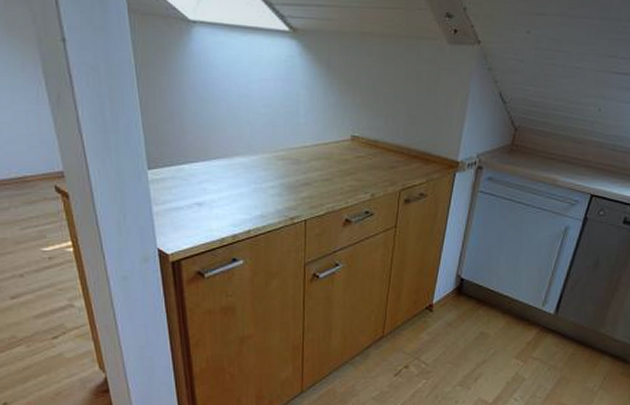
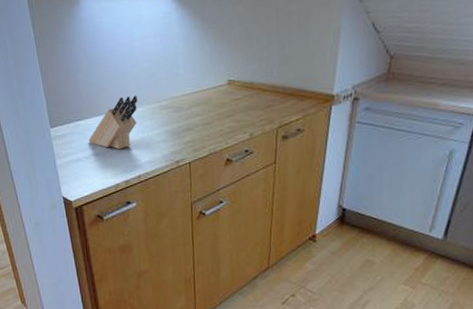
knife block: none [192,141,252,201] -> present [88,95,138,150]

